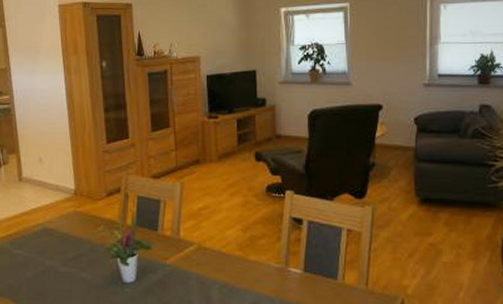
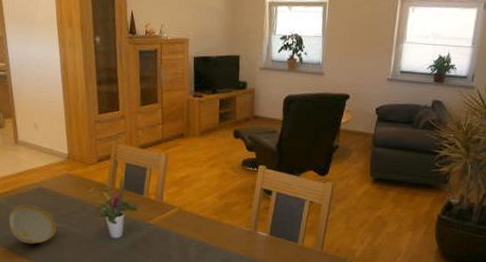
decorative bowl: none [12,248,63,293] -> present [9,204,56,244]

